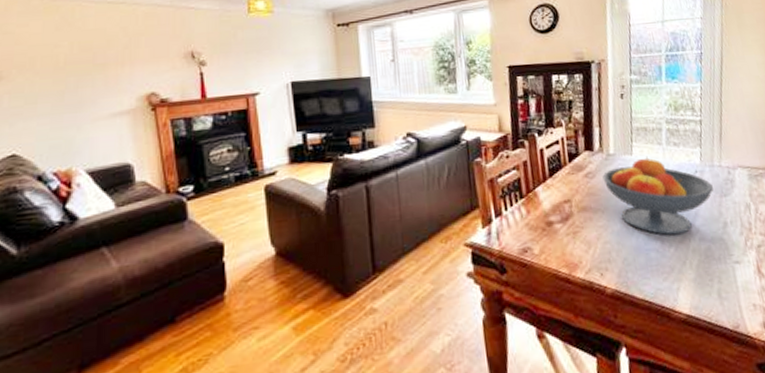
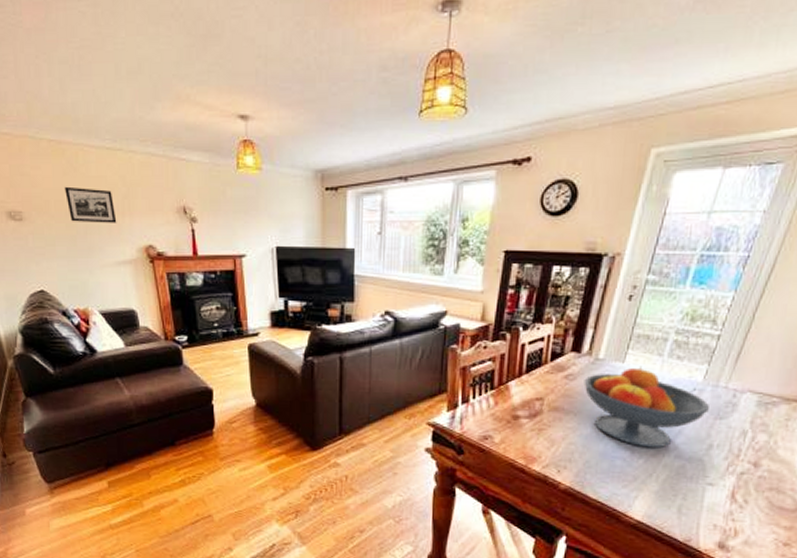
picture frame: none [54,41,115,77] -> present [64,186,117,223]

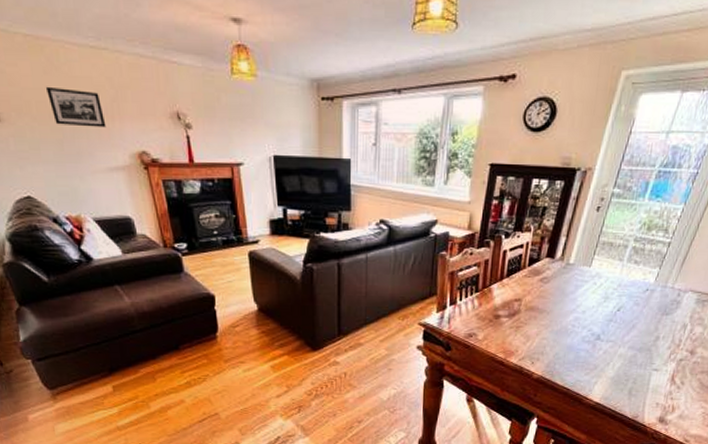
fruit bowl: present [584,366,709,449] -> none [556,270,658,341]

